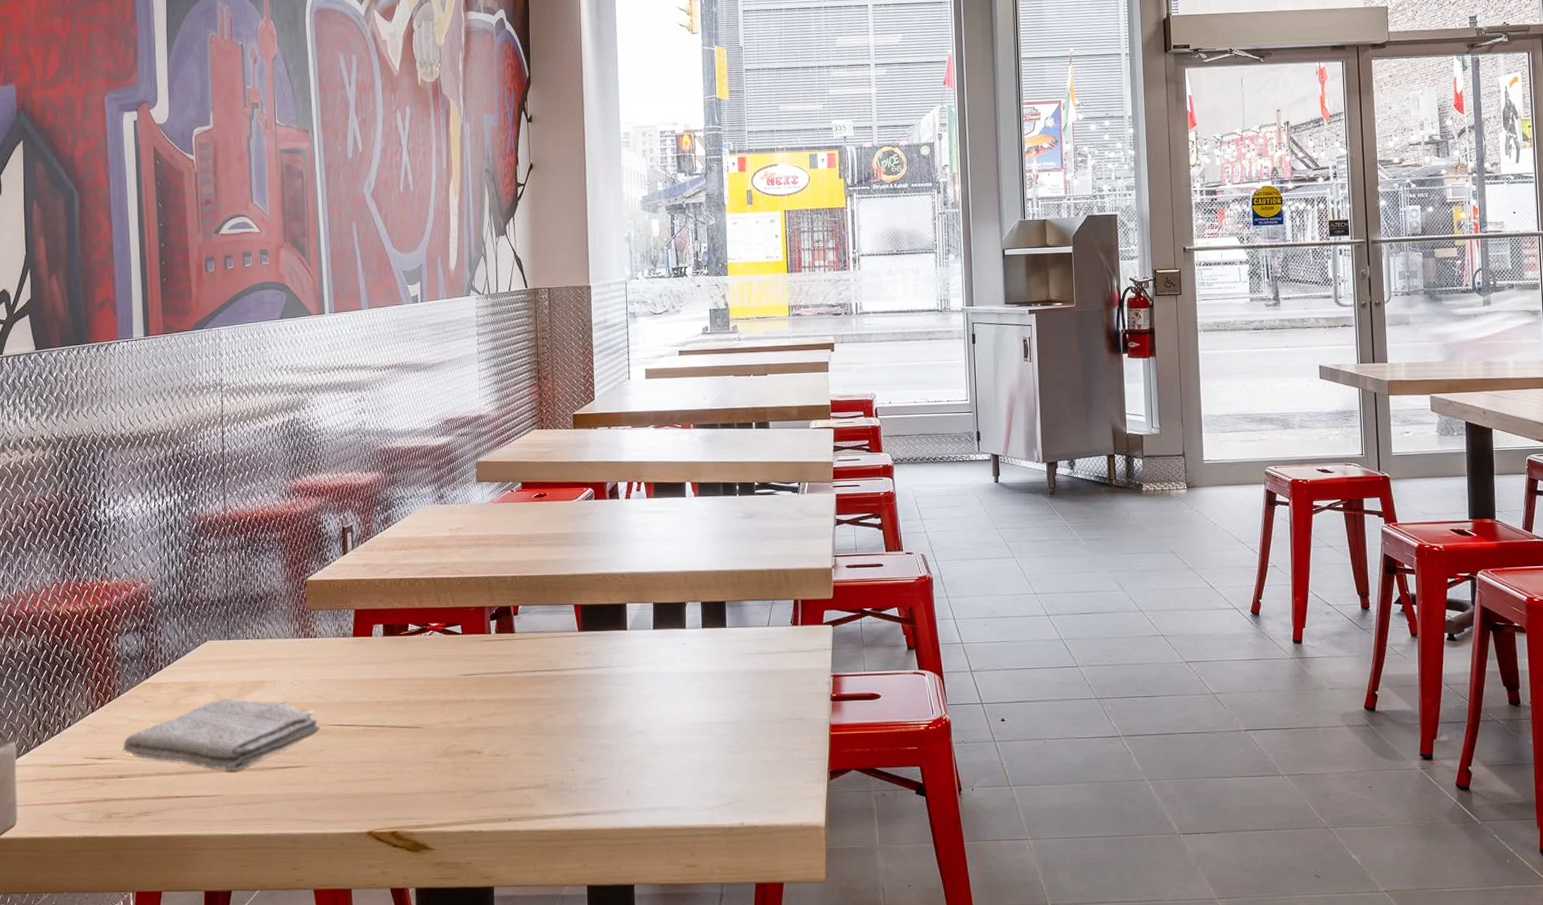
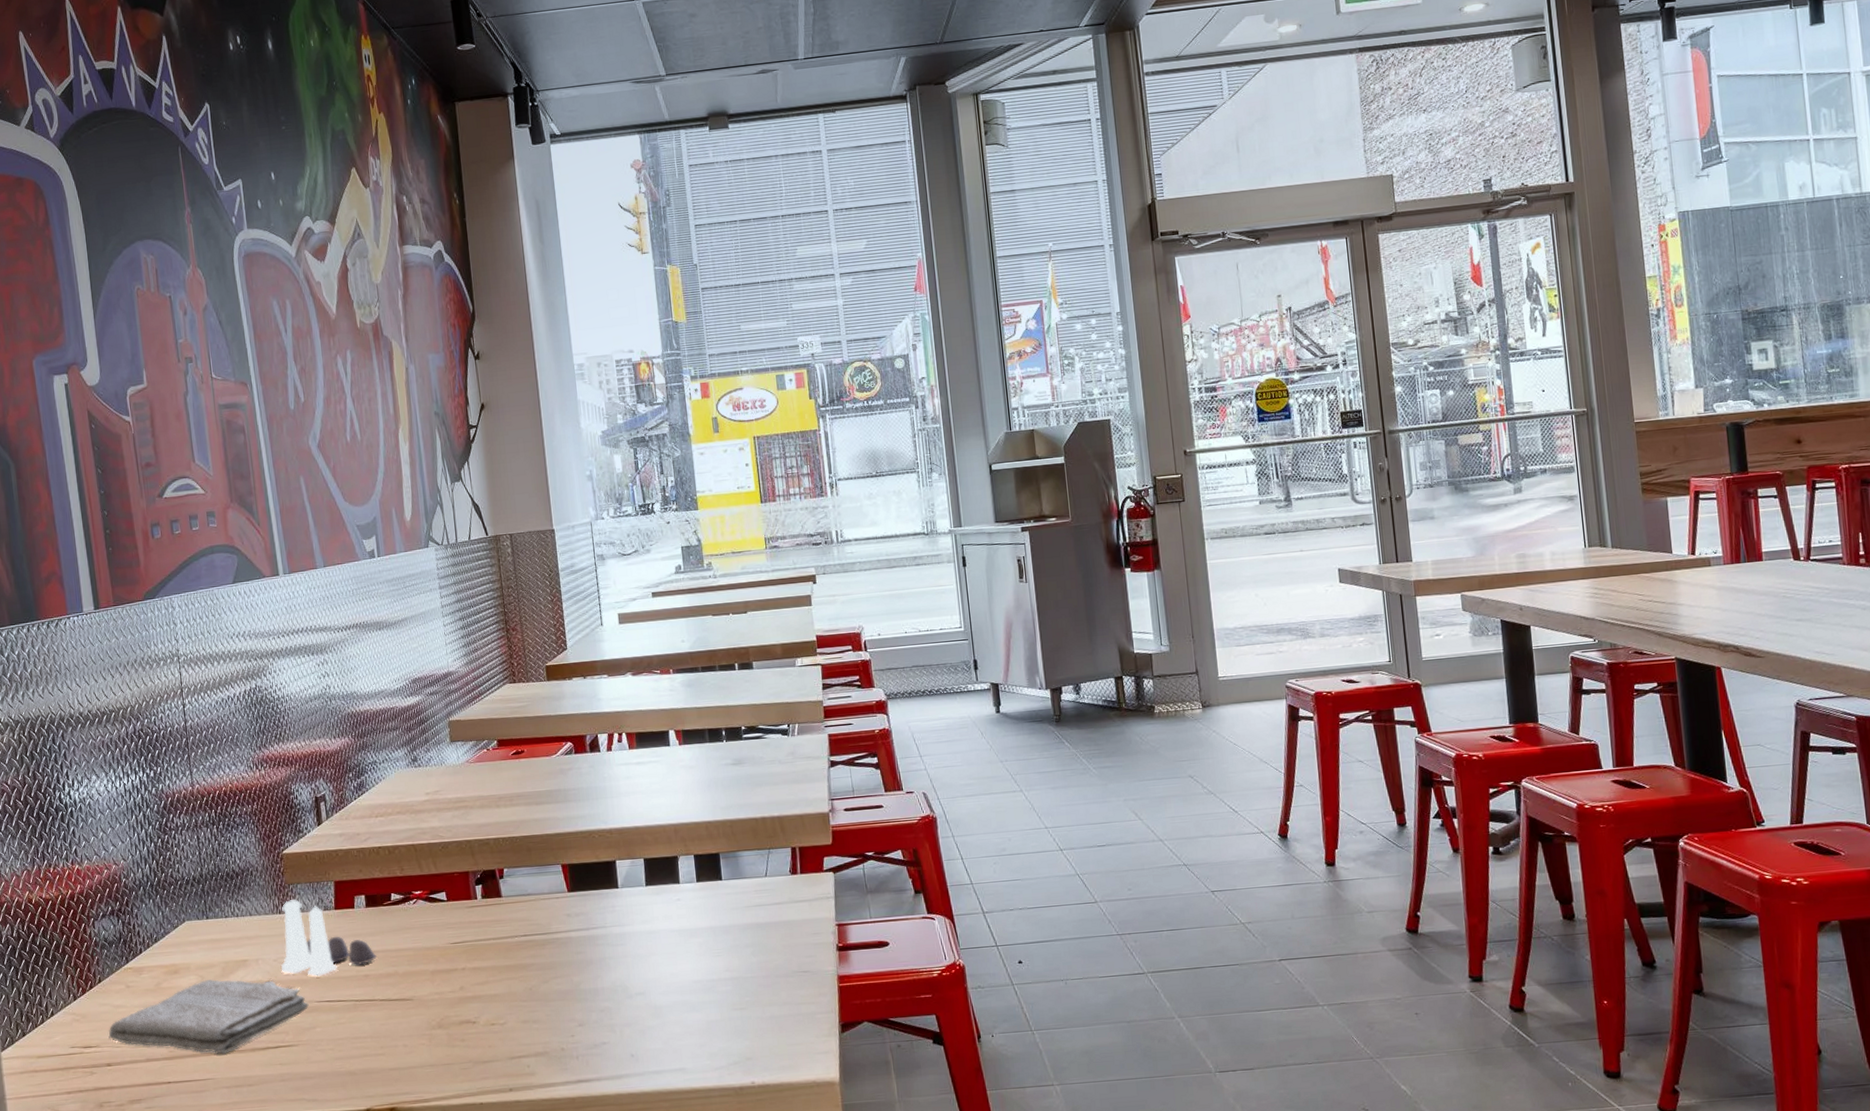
salt and pepper shaker set: none [297,625,390,701] -> present [281,899,377,976]

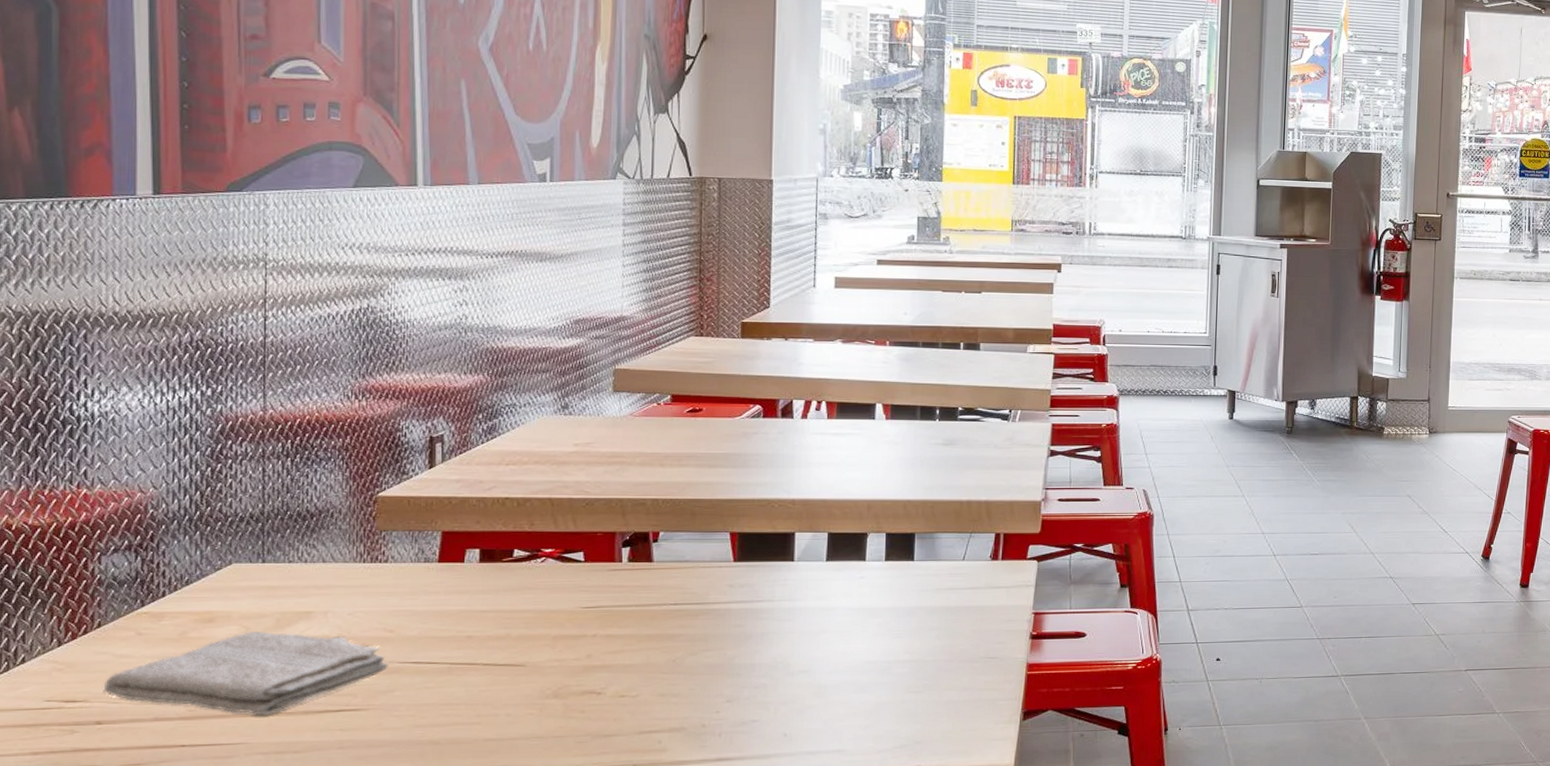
salt and pepper shaker set: present [281,899,377,976] -> none [358,548,485,635]

